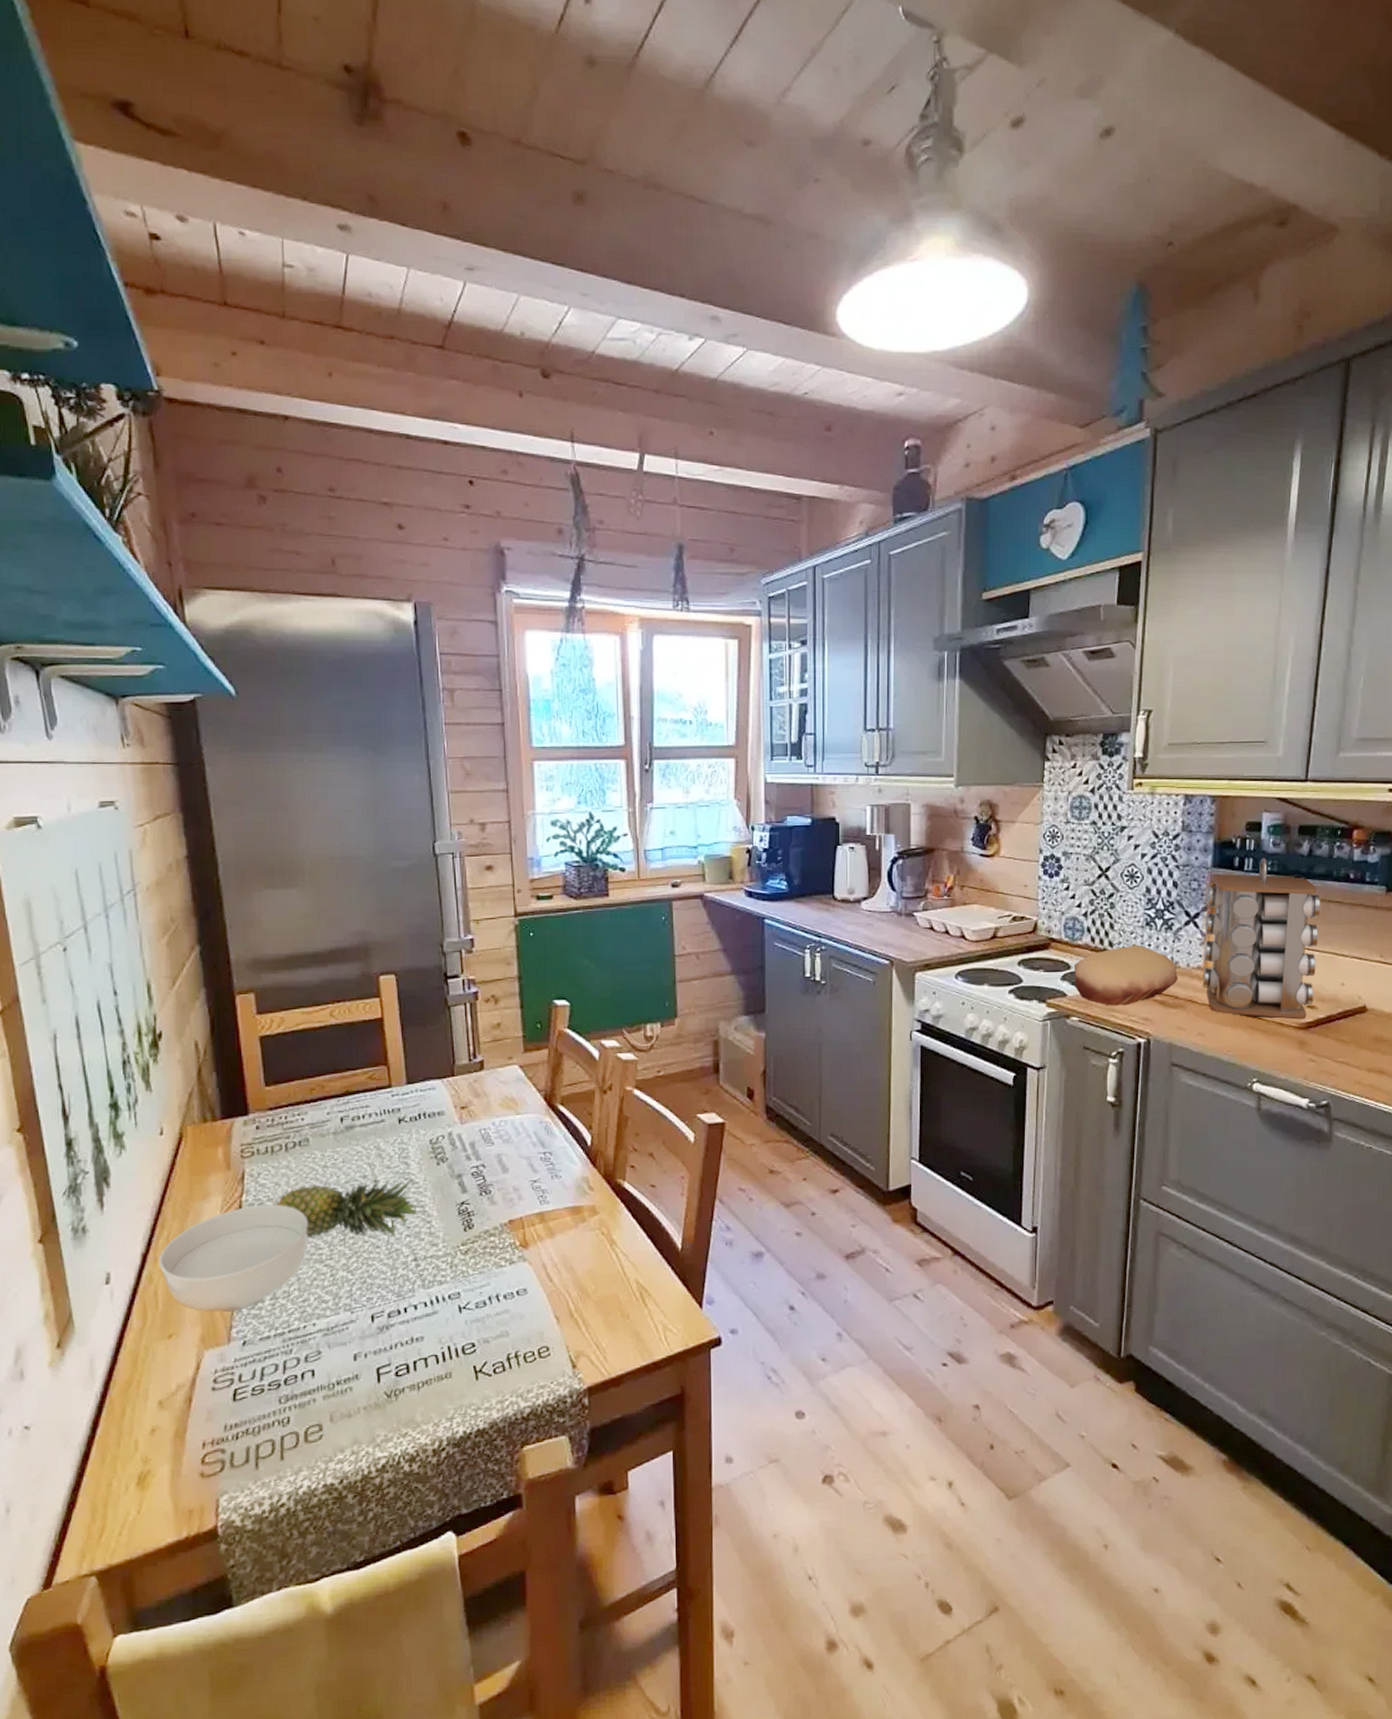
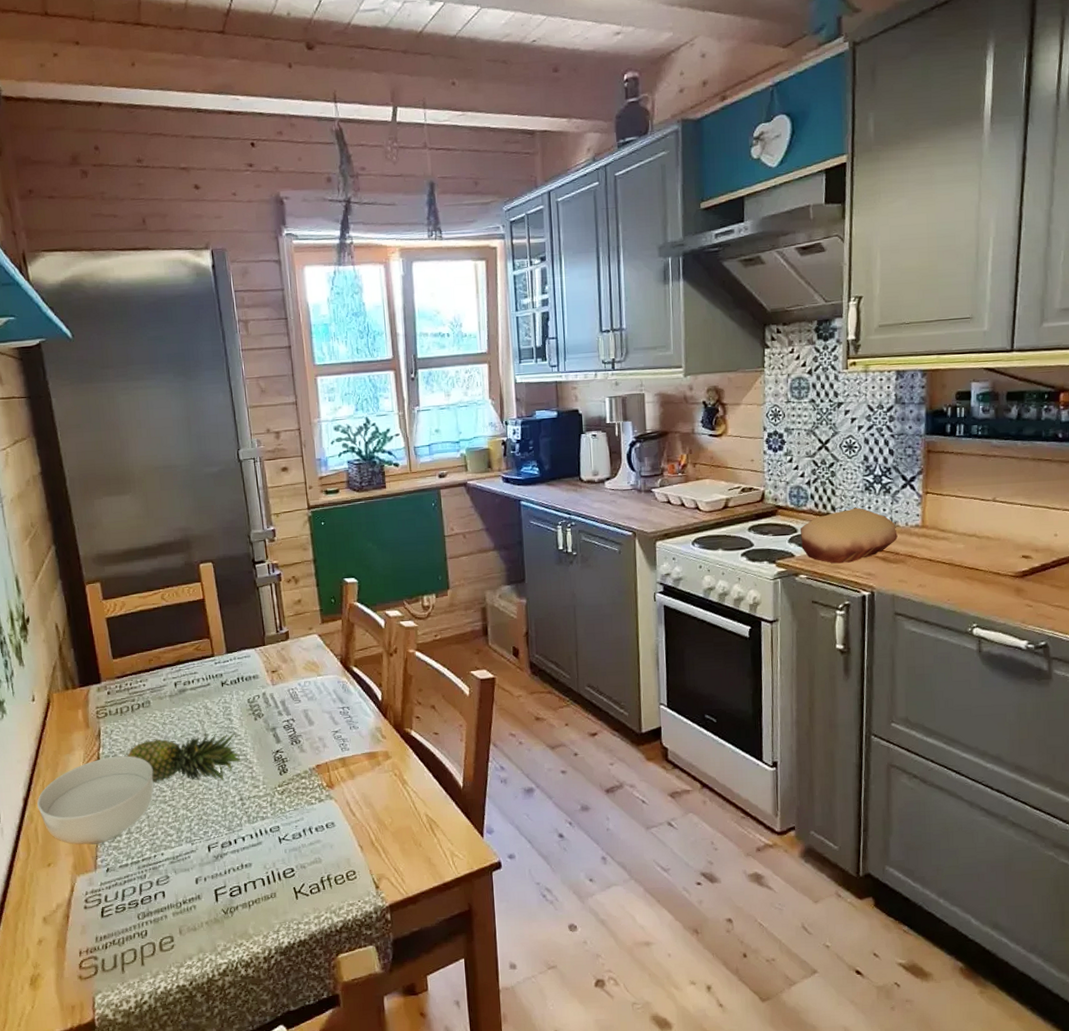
spice rack: present [1202,857,1320,1020] -> none [920,423,1031,569]

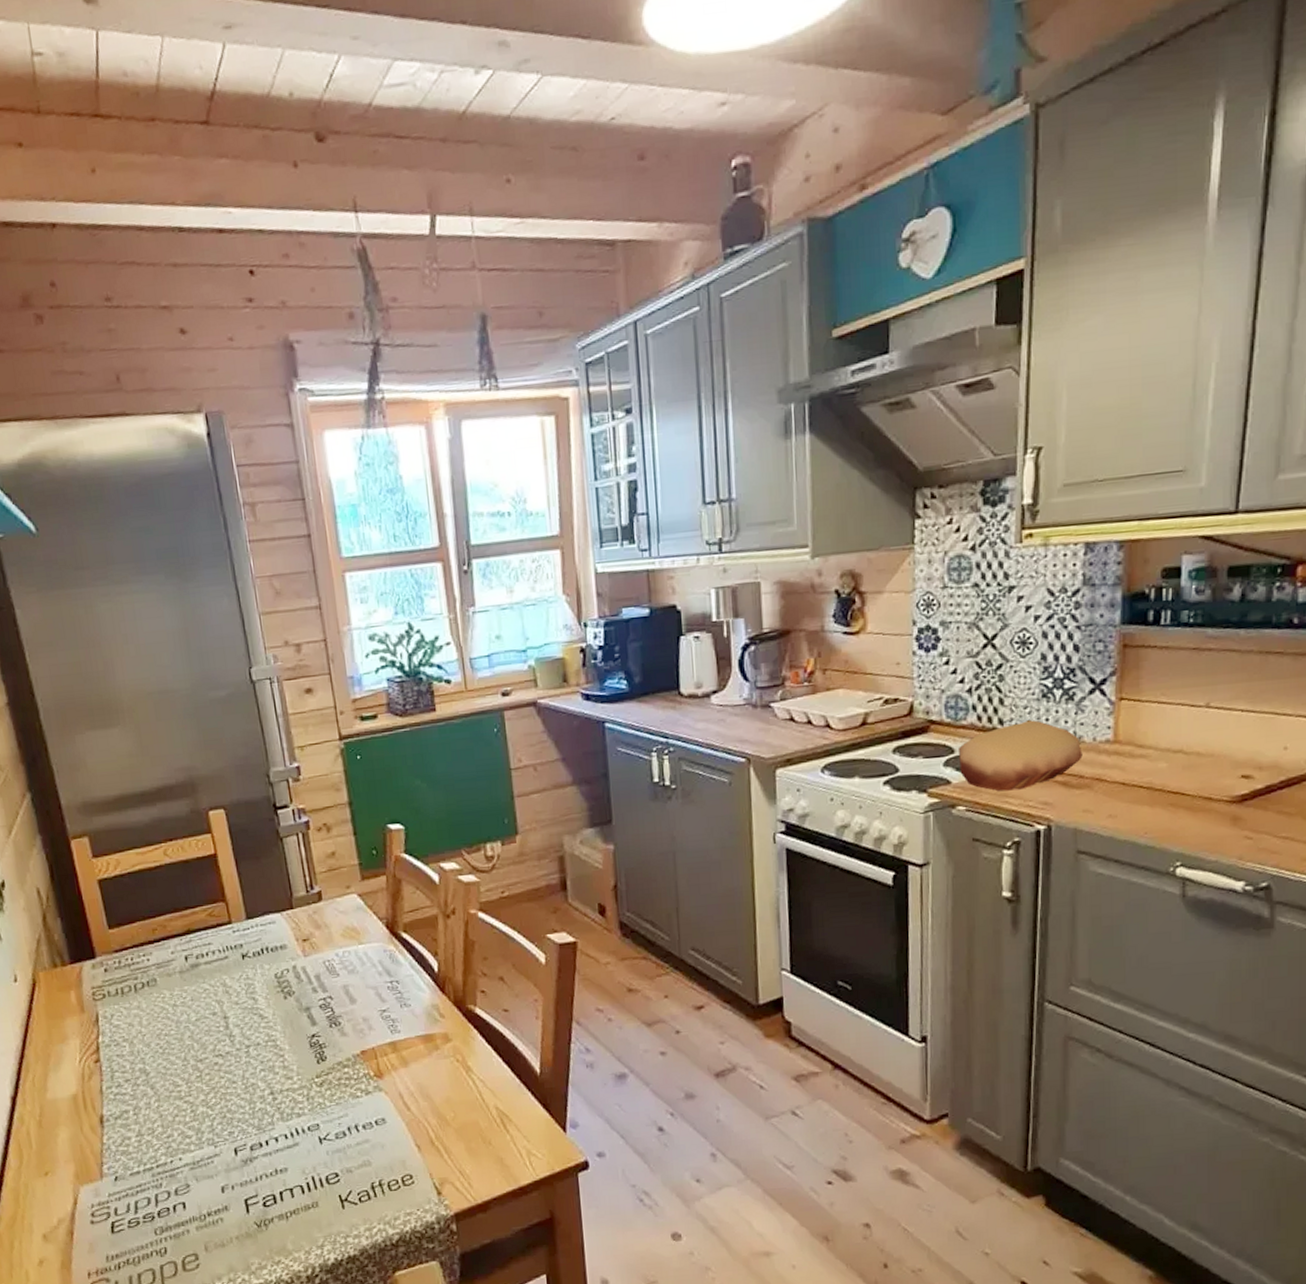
bowl: present [37,756,154,845] -> none [27,1044,166,1150]
fruit: present [126,733,242,782] -> none [131,1014,270,1075]

